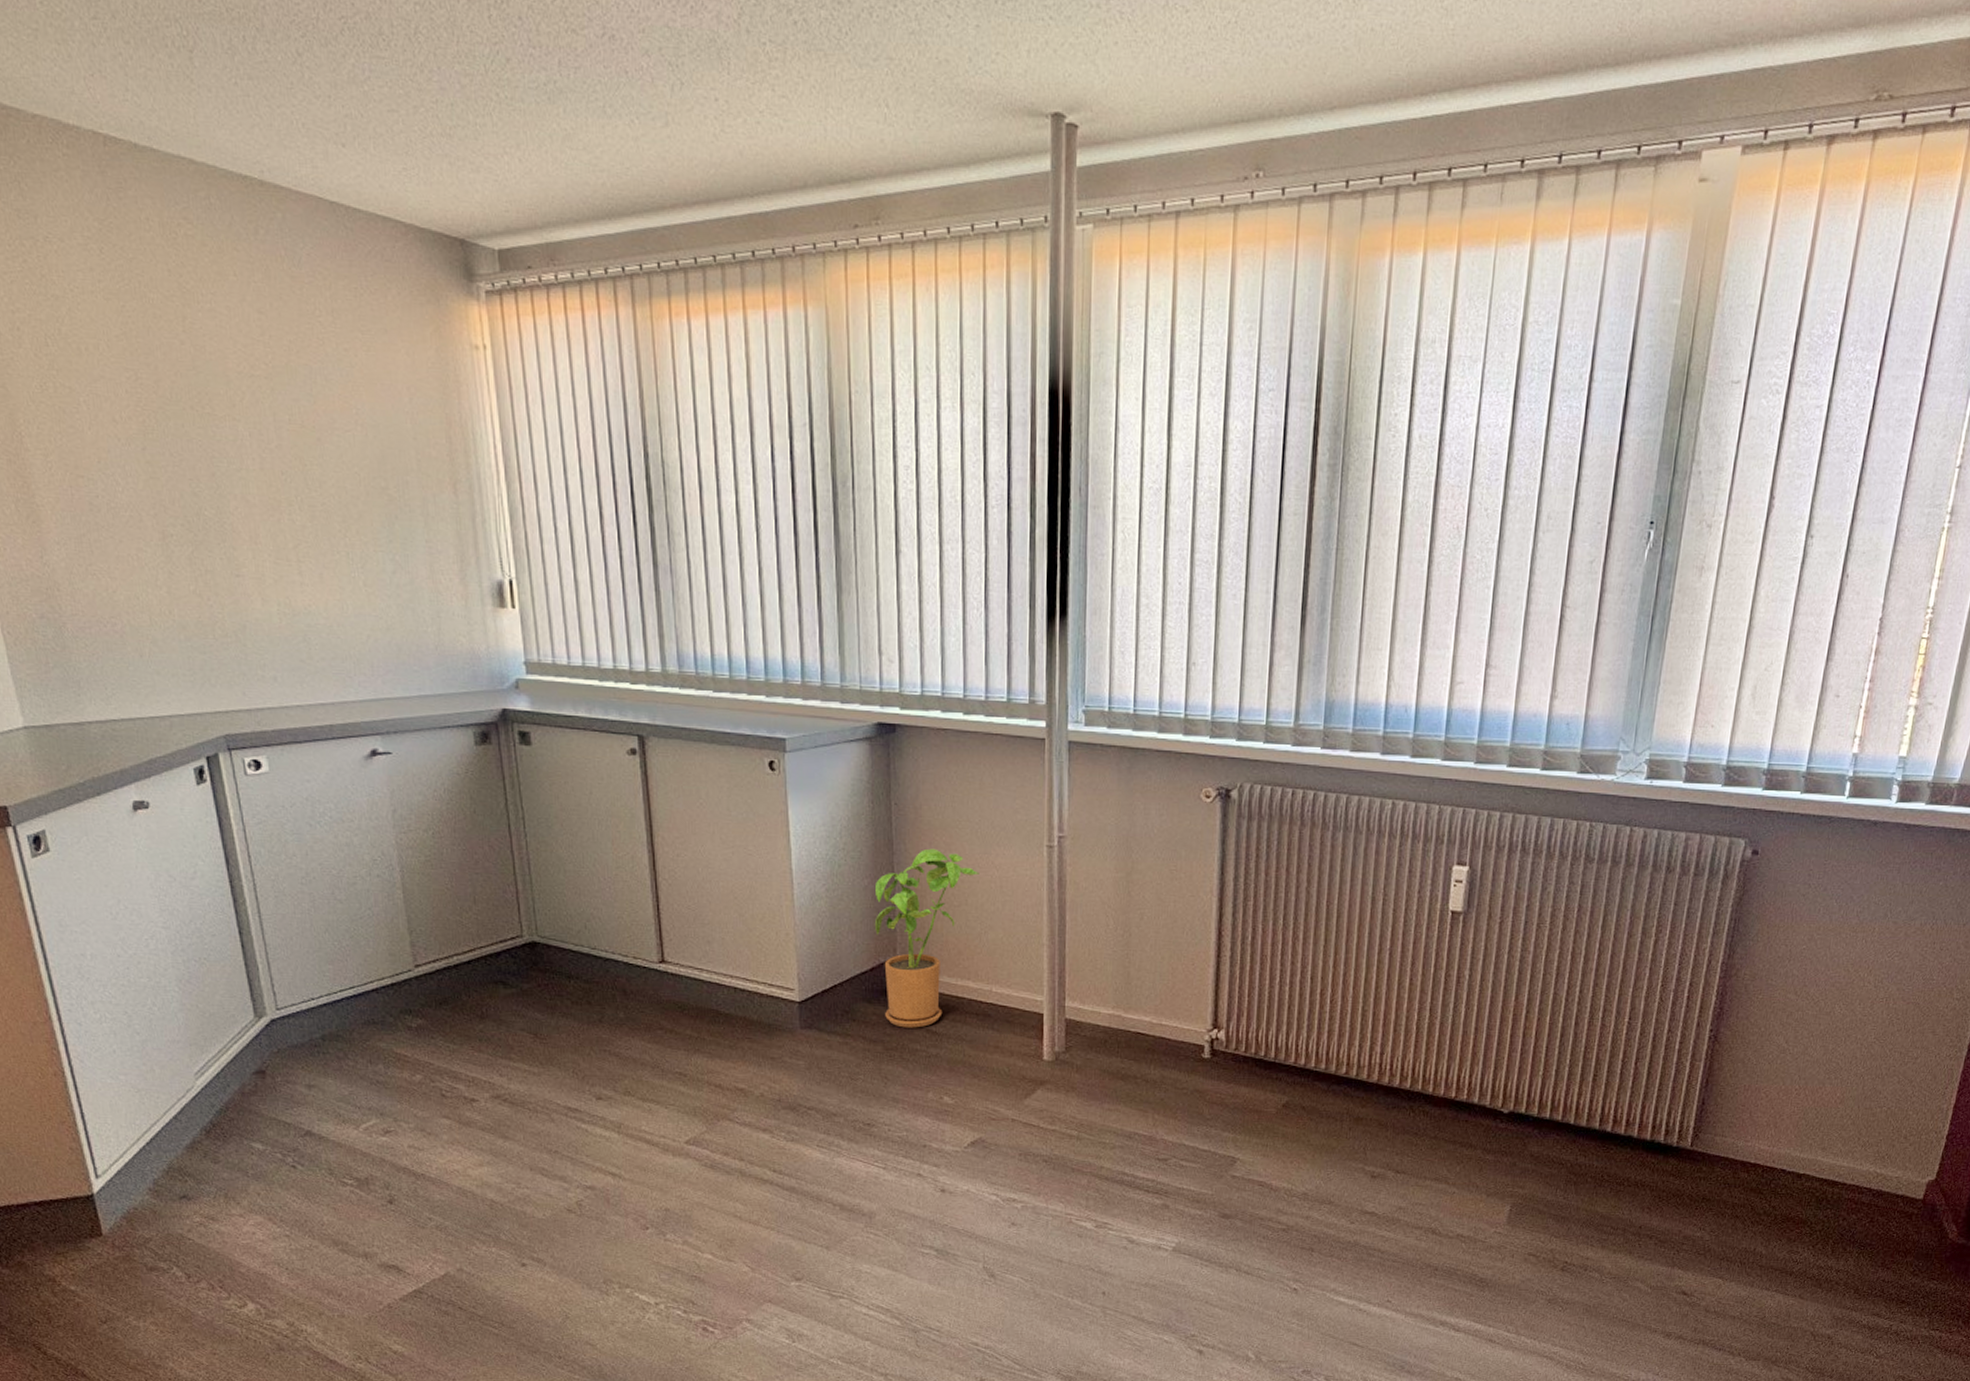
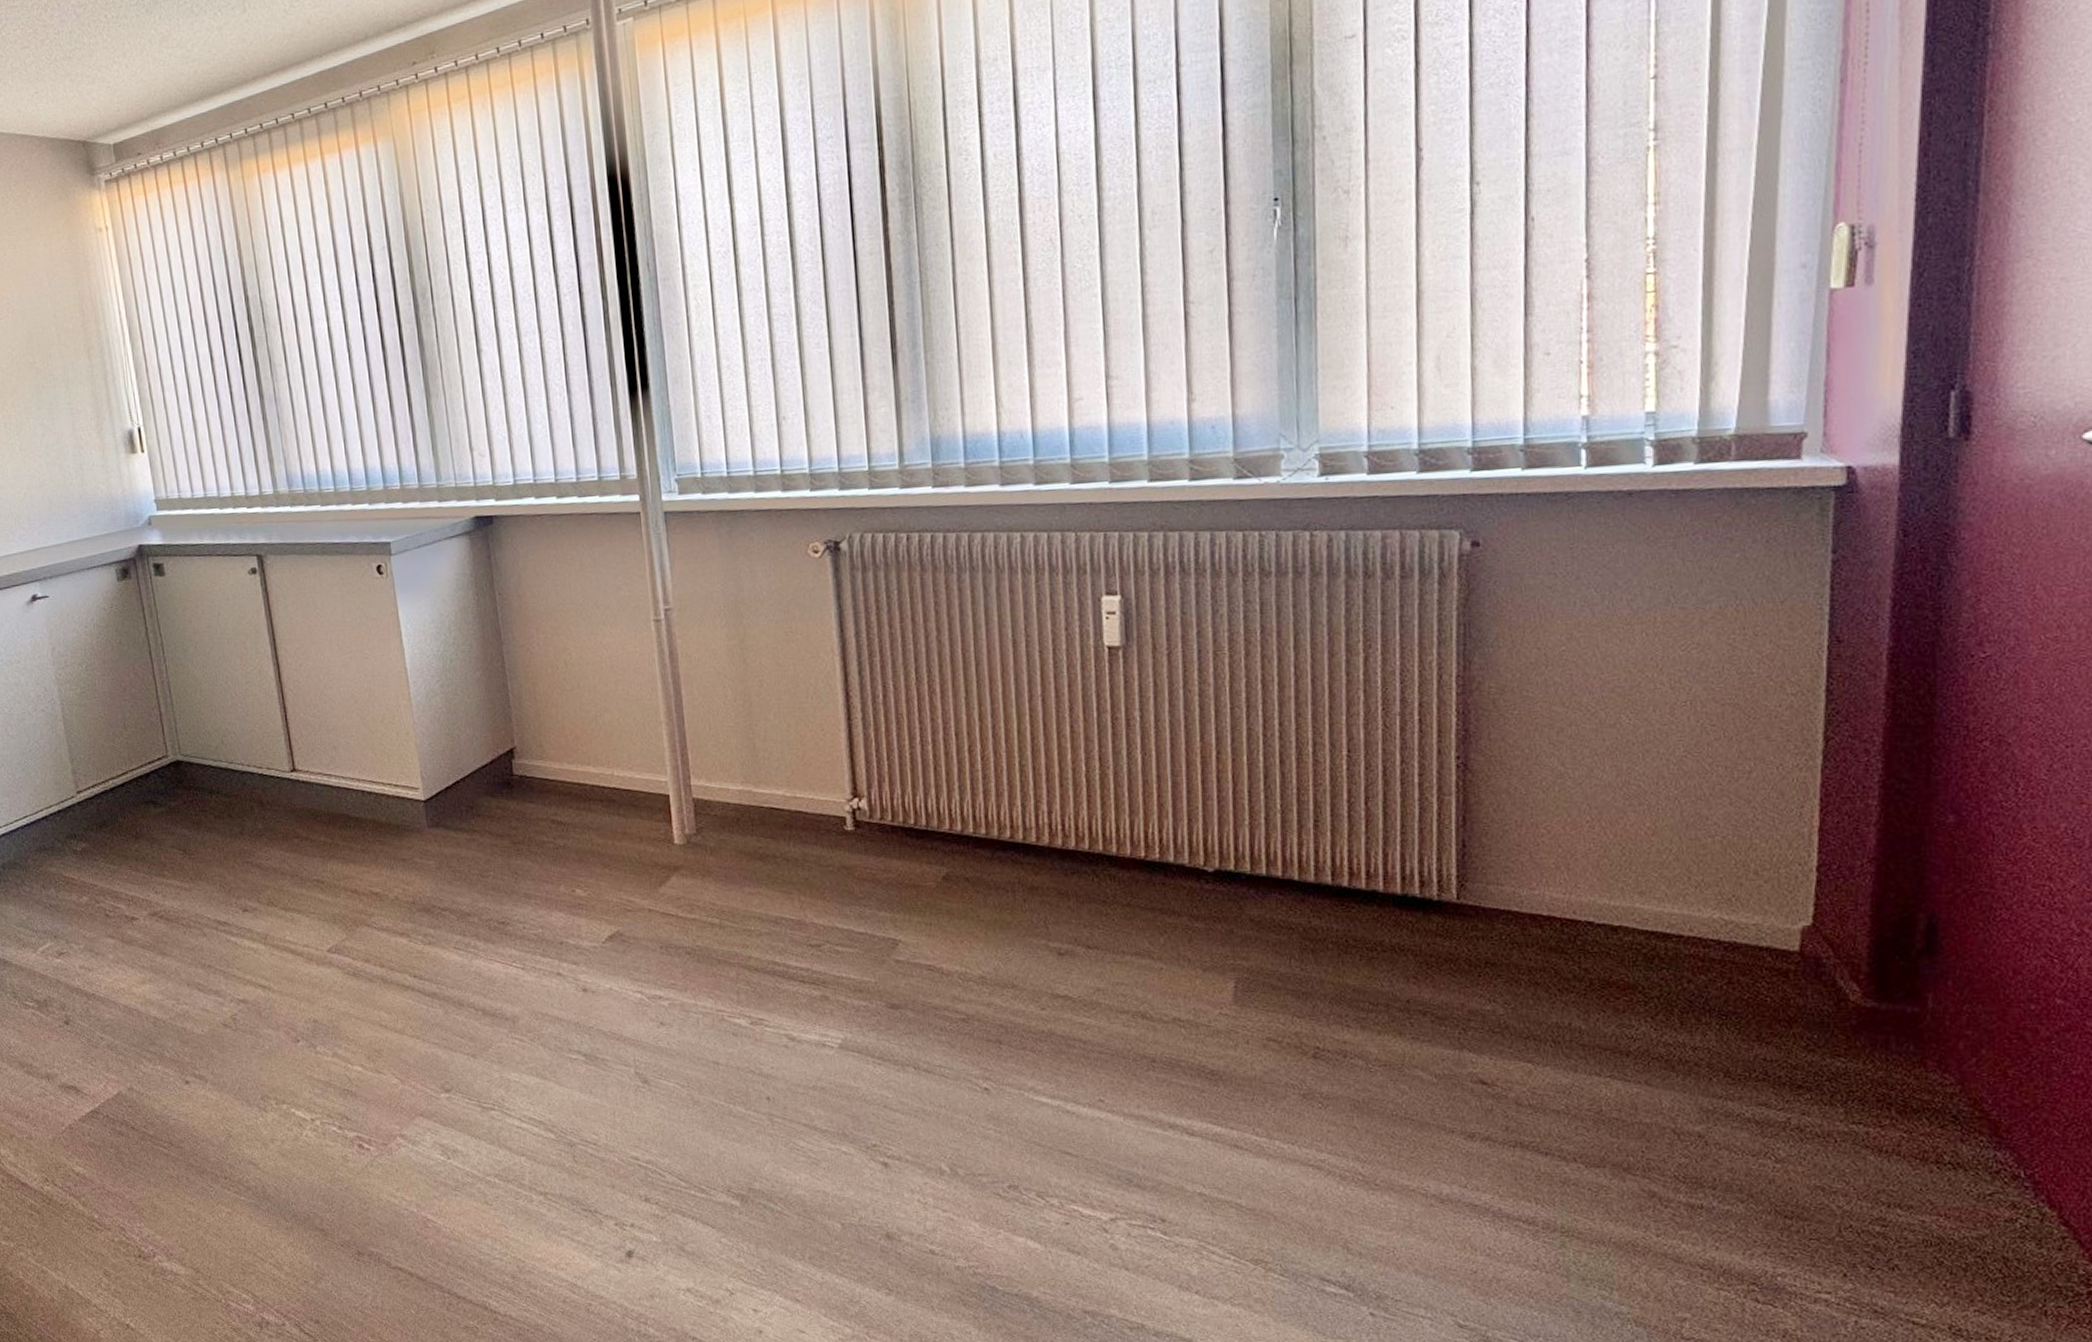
house plant: present [875,848,979,1028] -> none [487,634,589,820]

